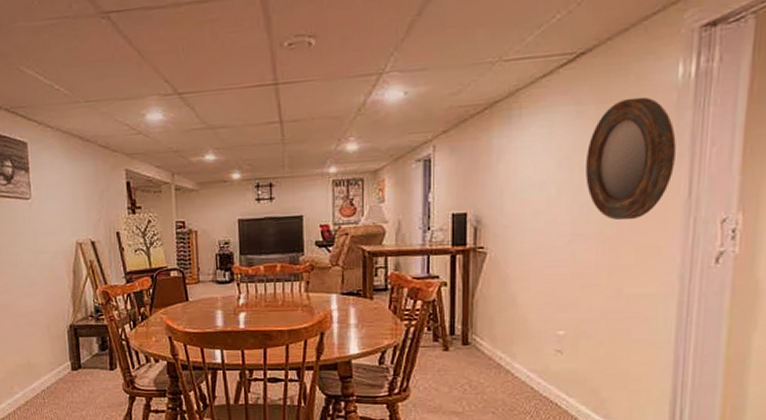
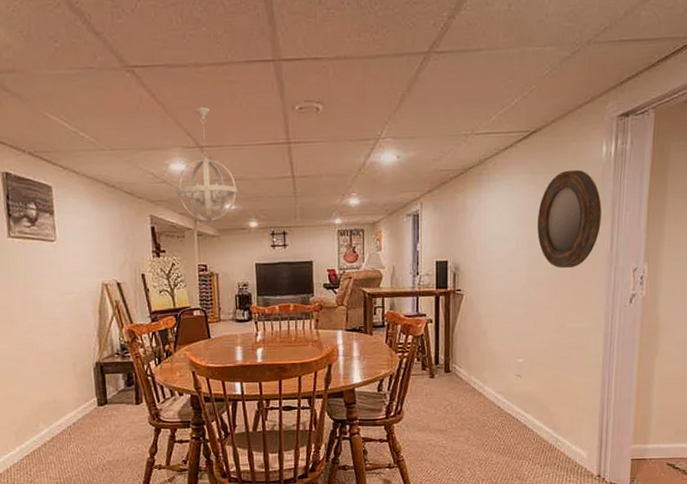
chandelier: none [152,50,219,177] -> present [176,107,238,224]

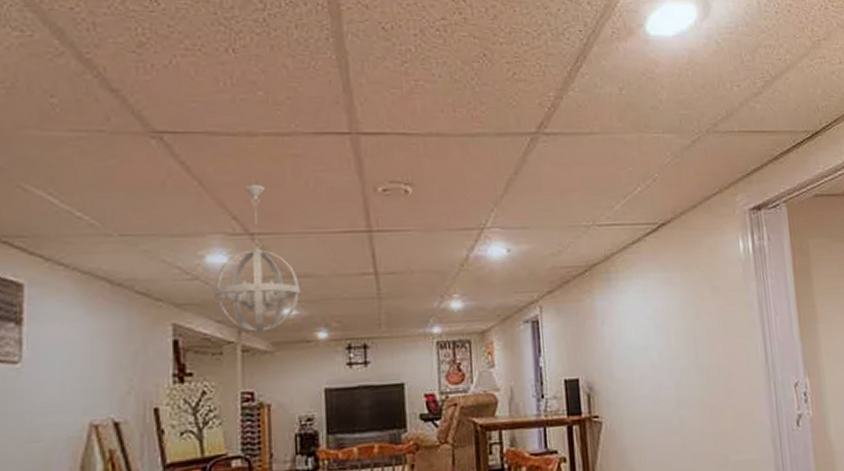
home mirror: present [537,169,602,269] -> none [679,267,751,385]

